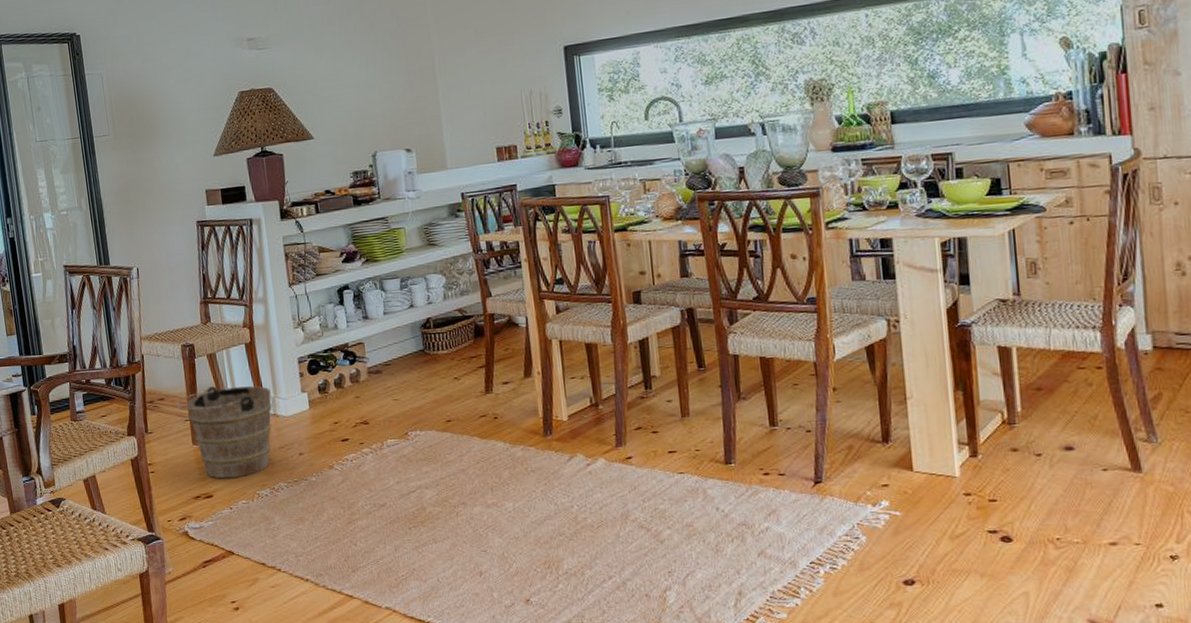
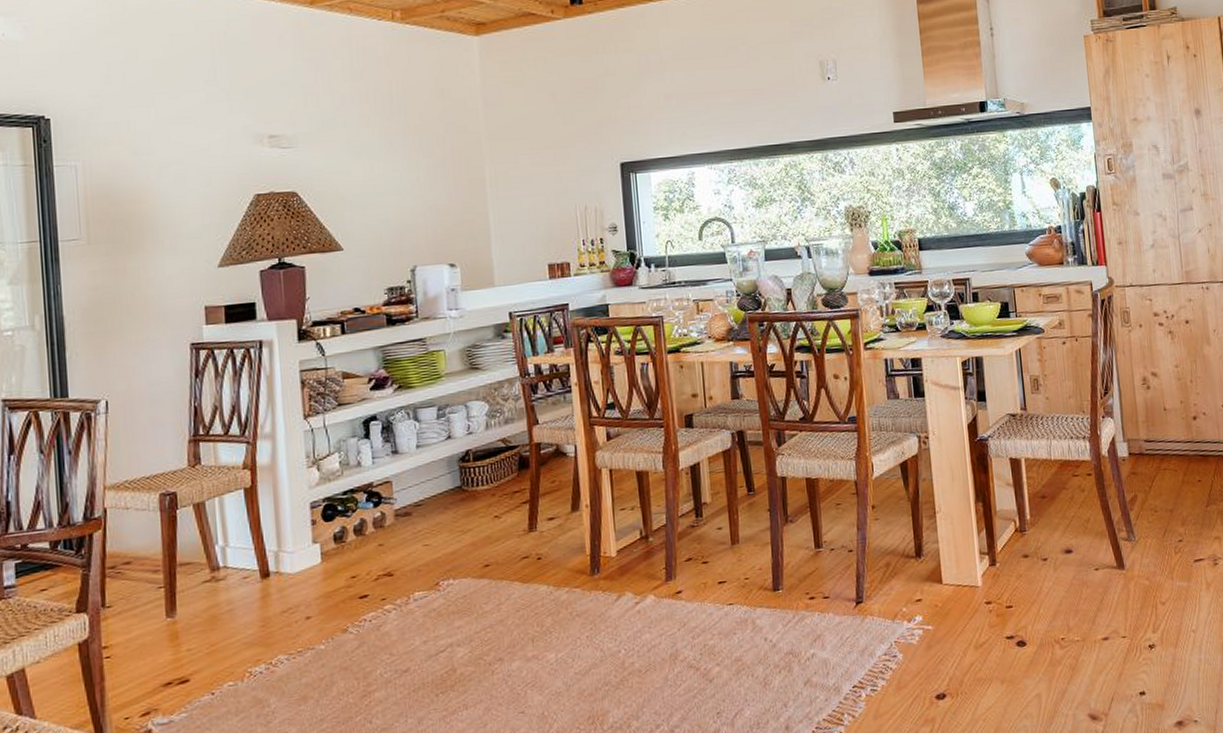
bucket: present [176,386,273,479] -> none [147,538,275,658]

